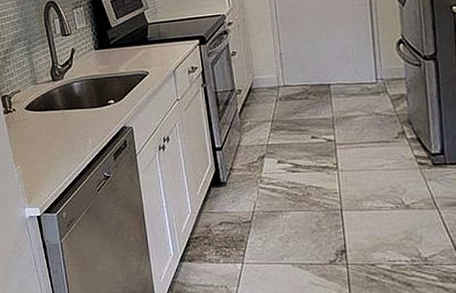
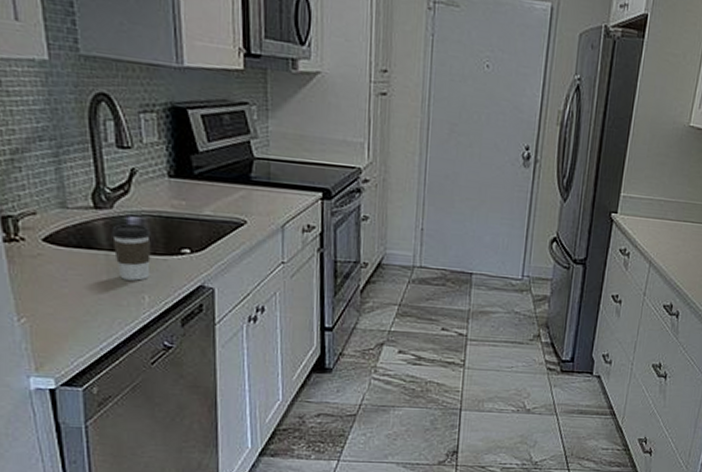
coffee cup: none [63,87,91,130] -> present [110,223,151,281]

